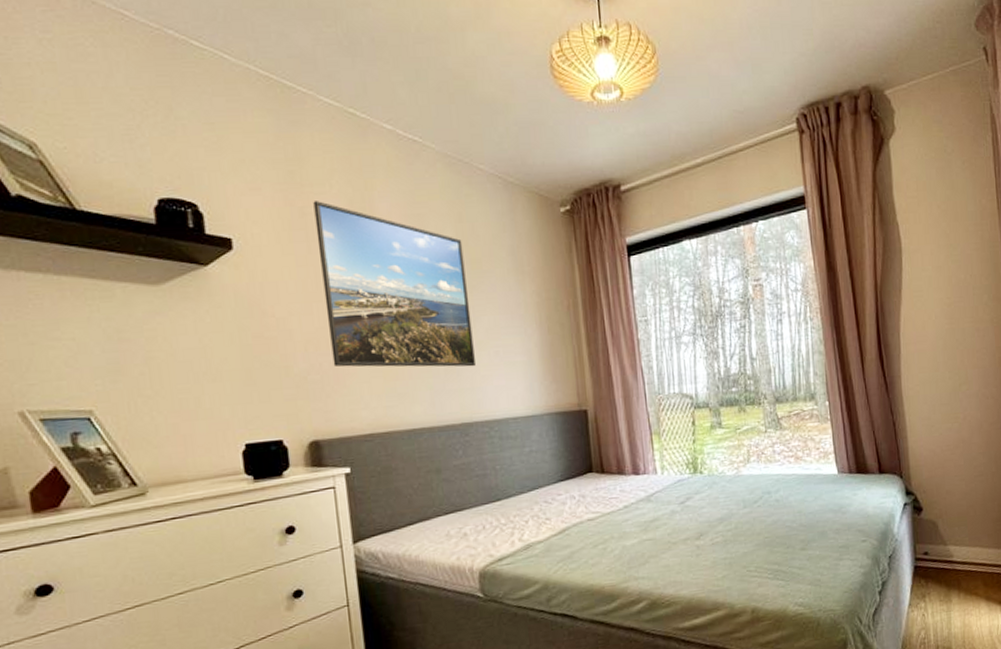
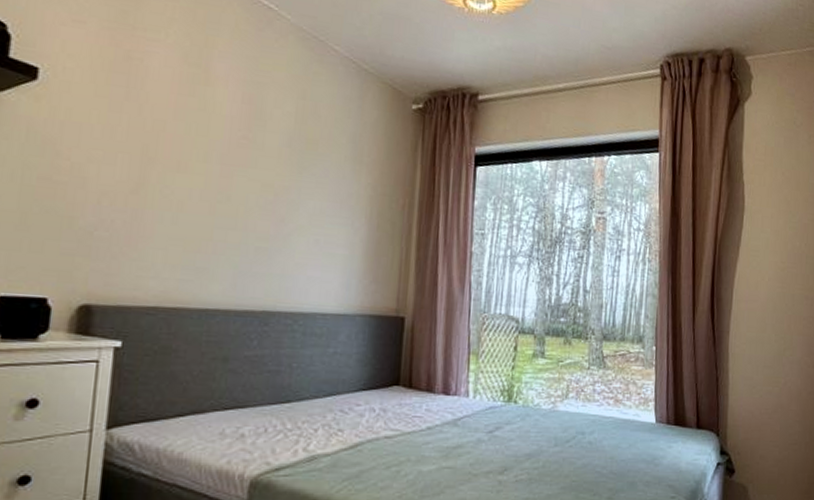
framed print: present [313,201,475,367] -> none [127,47,301,252]

